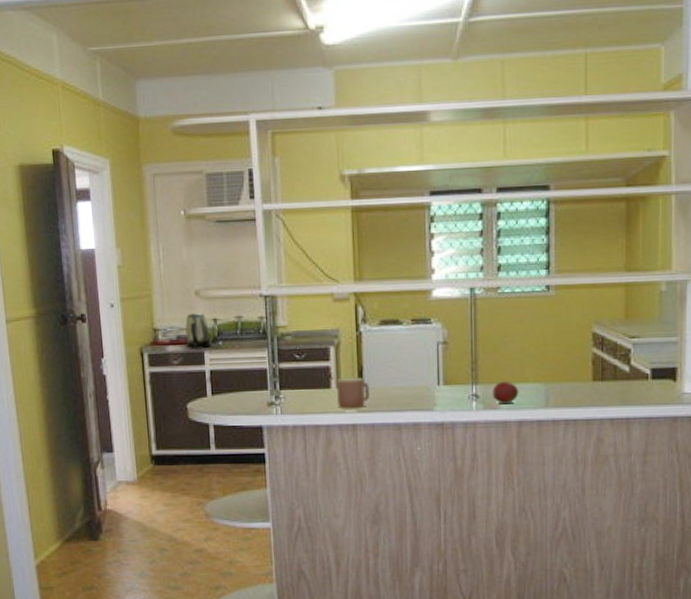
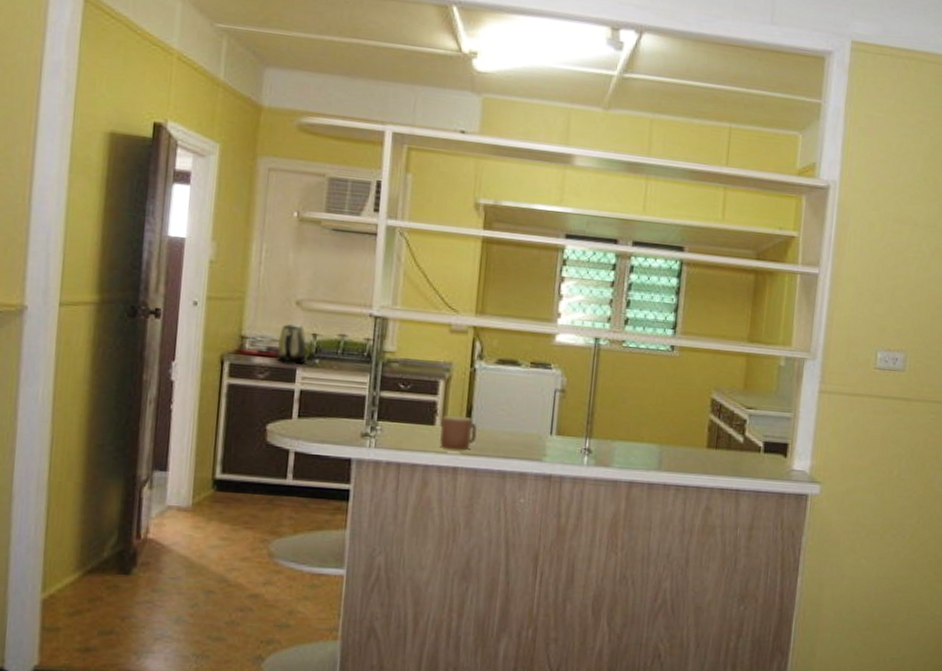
fruit: present [492,381,519,404] -> none [605,437,633,463]

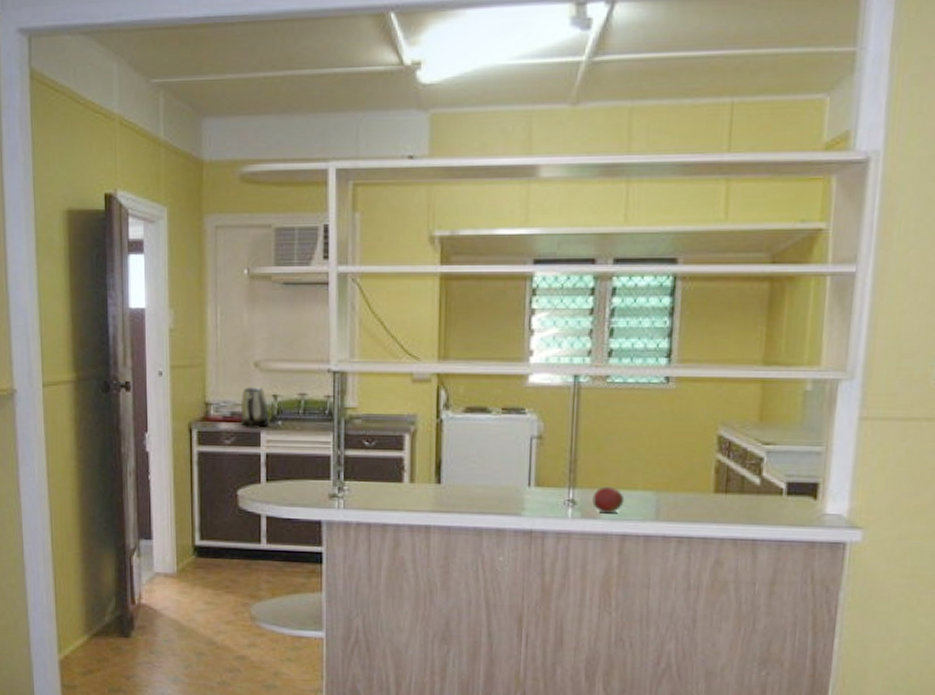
mug: present [440,415,478,453] -> none [410,470,449,511]
fruit: none [605,437,633,463] -> present [592,486,625,514]

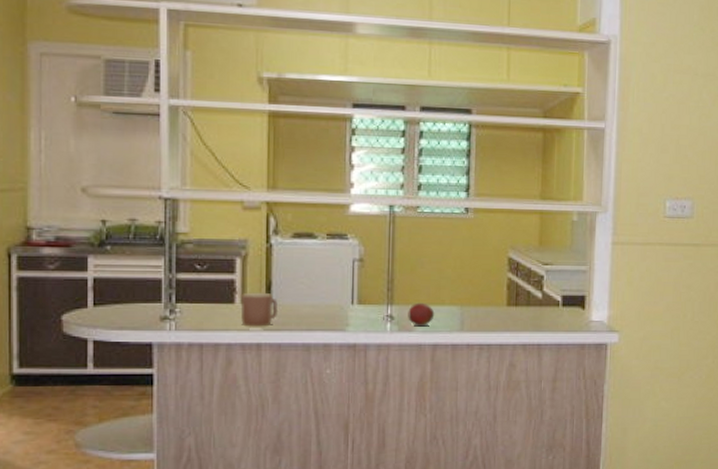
kettle: present [240,386,269,430] -> none [65,211,97,254]
mug: none [410,470,449,511] -> present [241,292,279,329]

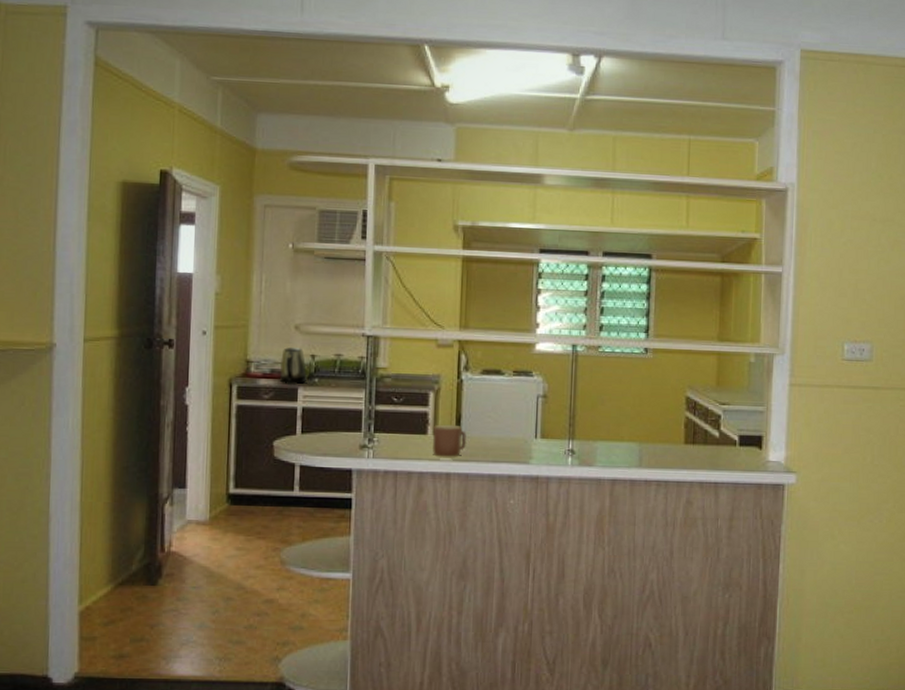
kettle: none [65,211,97,254] -> present [280,346,306,386]
fruit: present [408,302,435,327] -> none [588,438,614,462]

